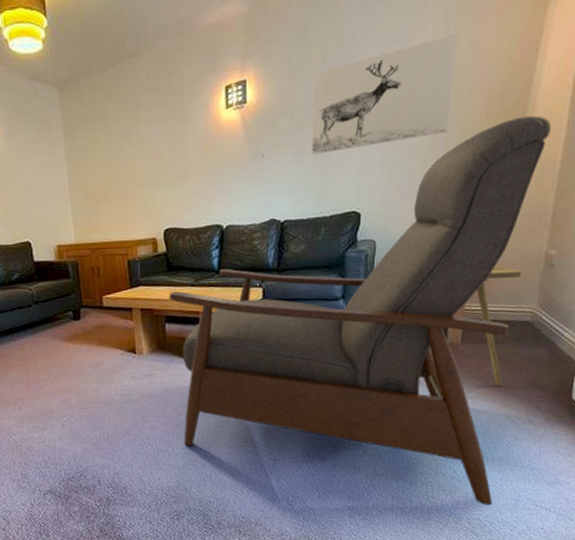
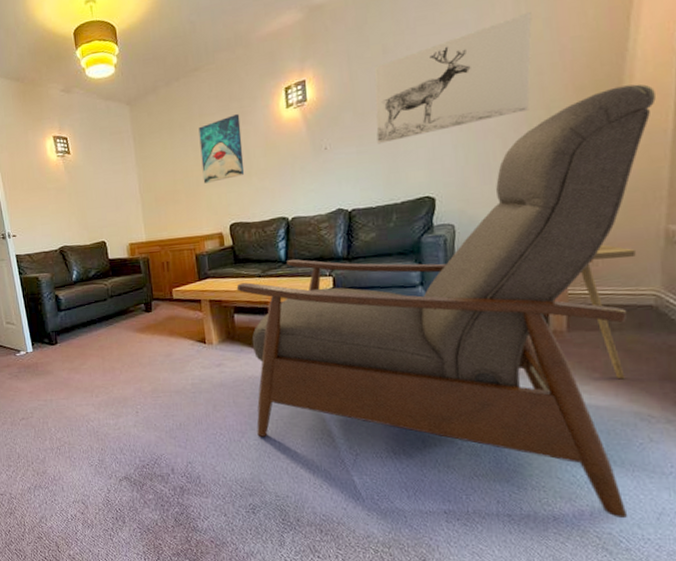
wall art: none [134,111,181,184] -> present [198,114,245,184]

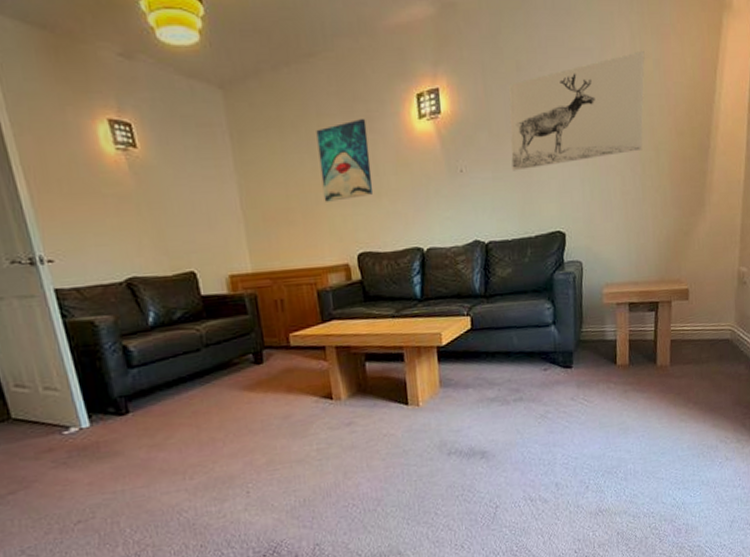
chair: present [236,84,656,517] -> none [367,135,733,531]
side table: present [581,244,636,380] -> none [680,284,718,407]

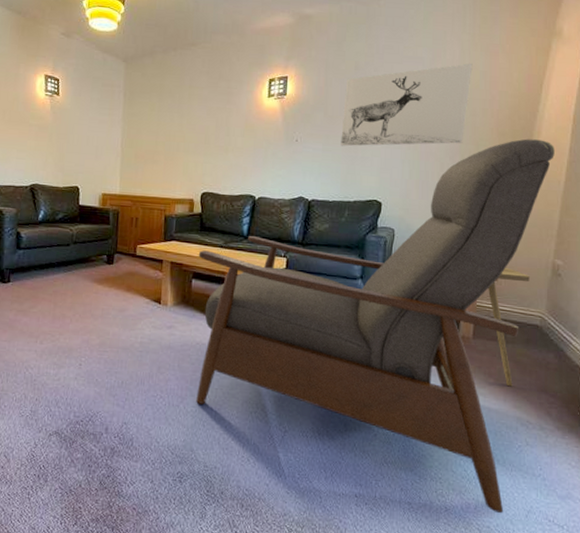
wall art: present [316,119,374,202] -> none [183,93,226,151]
chair: none [367,135,733,531] -> present [196,139,554,513]
side table: none [680,284,718,407] -> present [488,267,530,387]

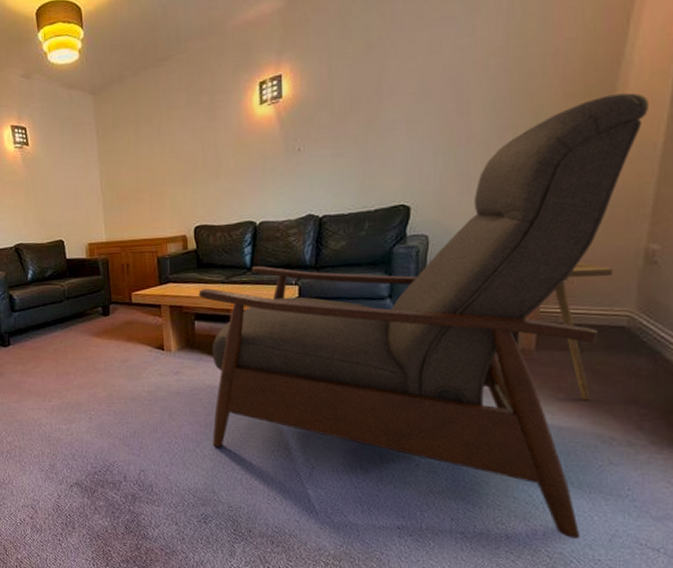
wall art: present [341,63,473,147] -> none [353,8,526,147]

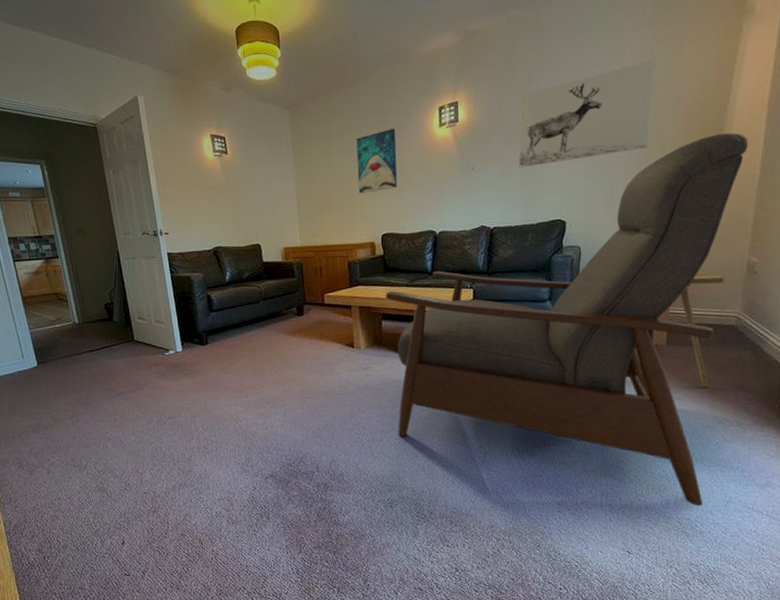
wall art: none [166,109,213,183] -> present [356,129,398,193]
wall art: none [353,8,526,147] -> present [518,58,656,168]

